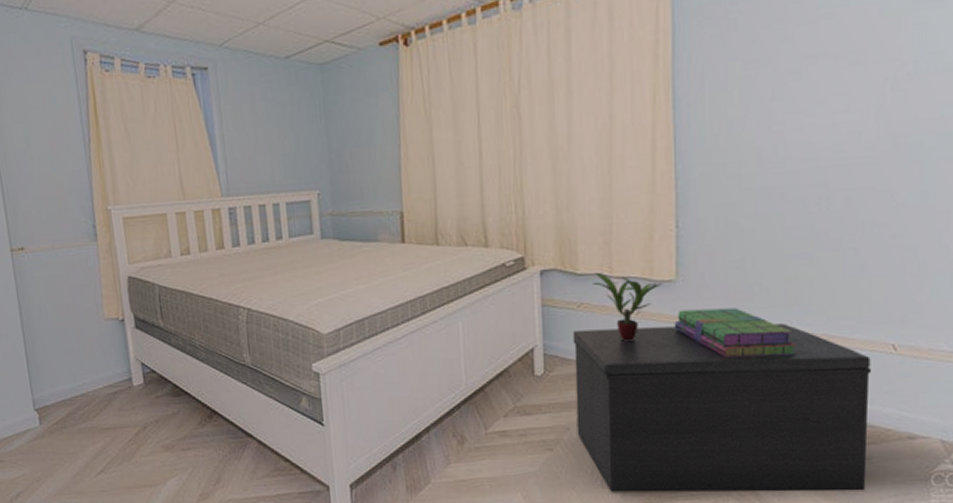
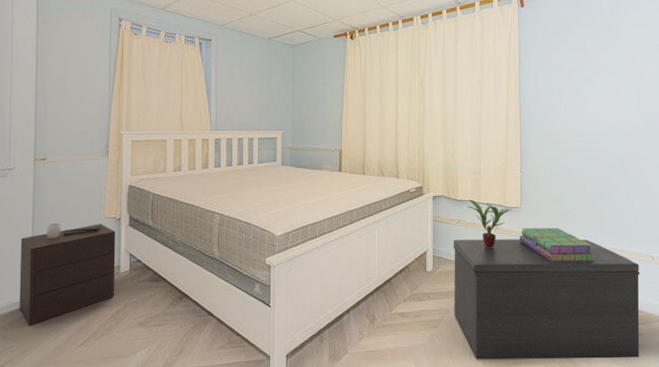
nightstand: none [12,327,130,451] -> present [19,223,116,326]

